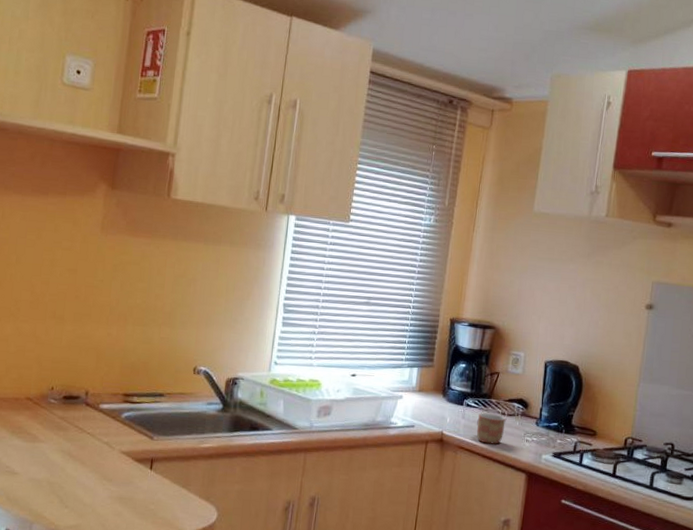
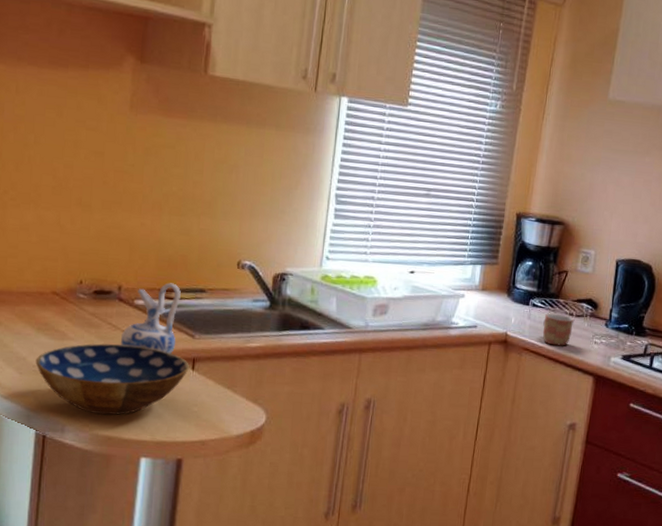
bowl: none [8,445,148,514] -> present [35,343,189,416]
ceramic pitcher: none [85,388,142,454] -> present [120,283,181,354]

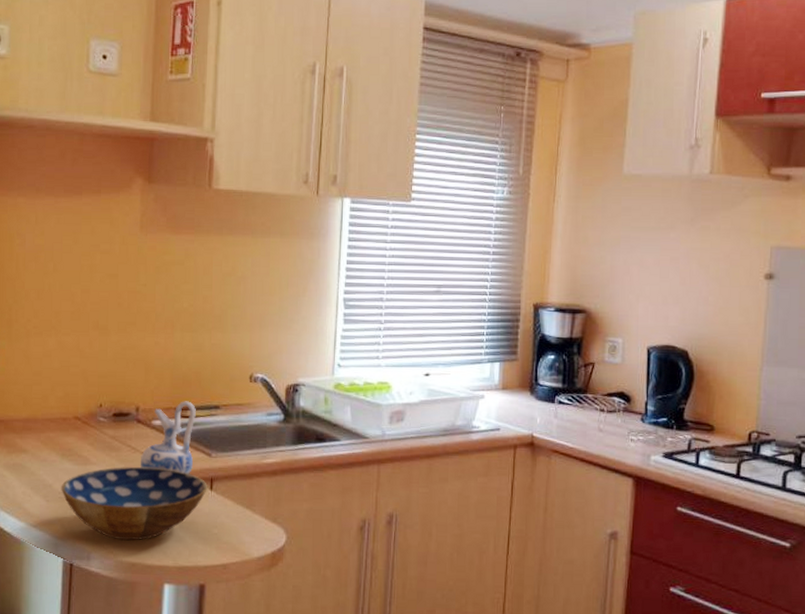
mug: present [542,313,574,346] -> none [572,410,605,446]

